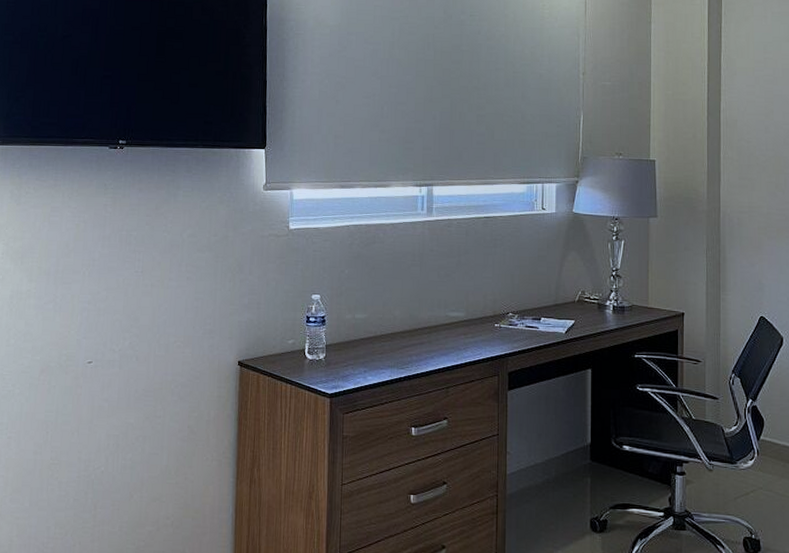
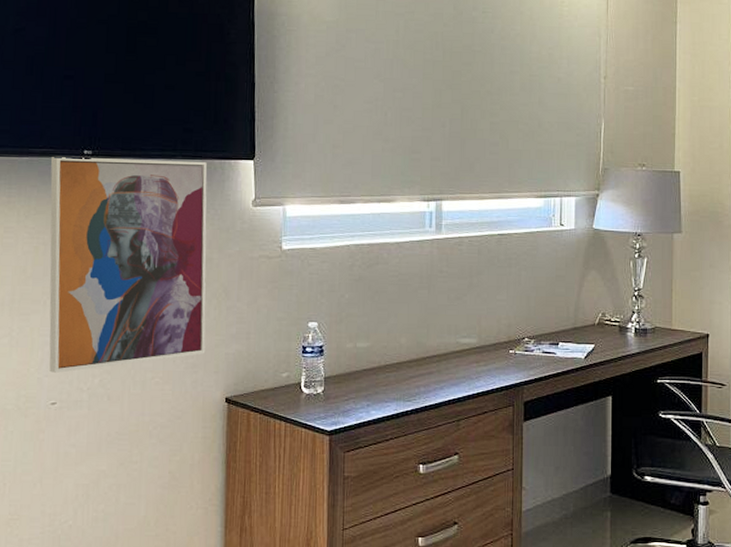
wall art: none [87,146,225,335] -> present [49,157,207,373]

